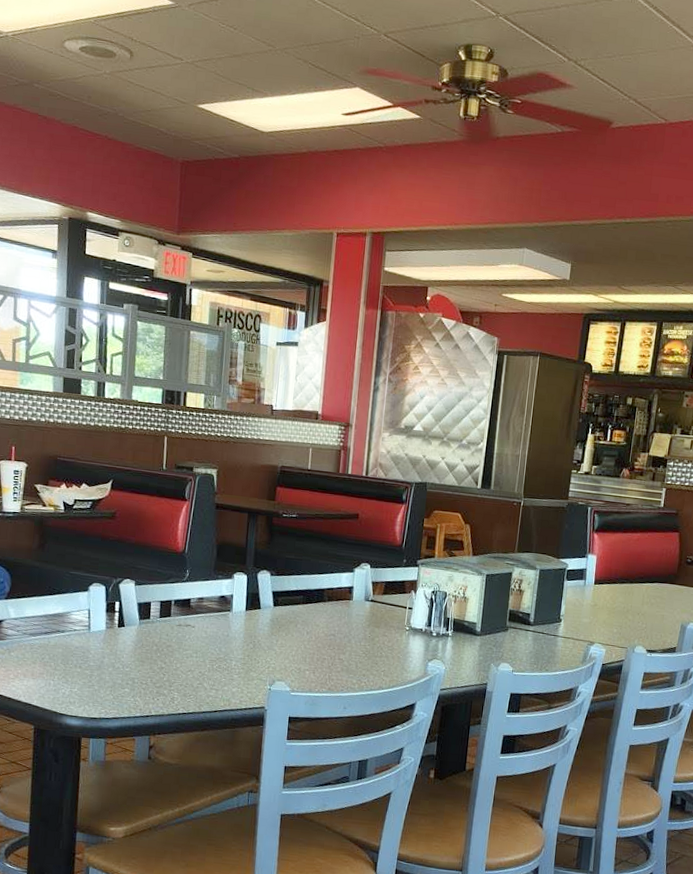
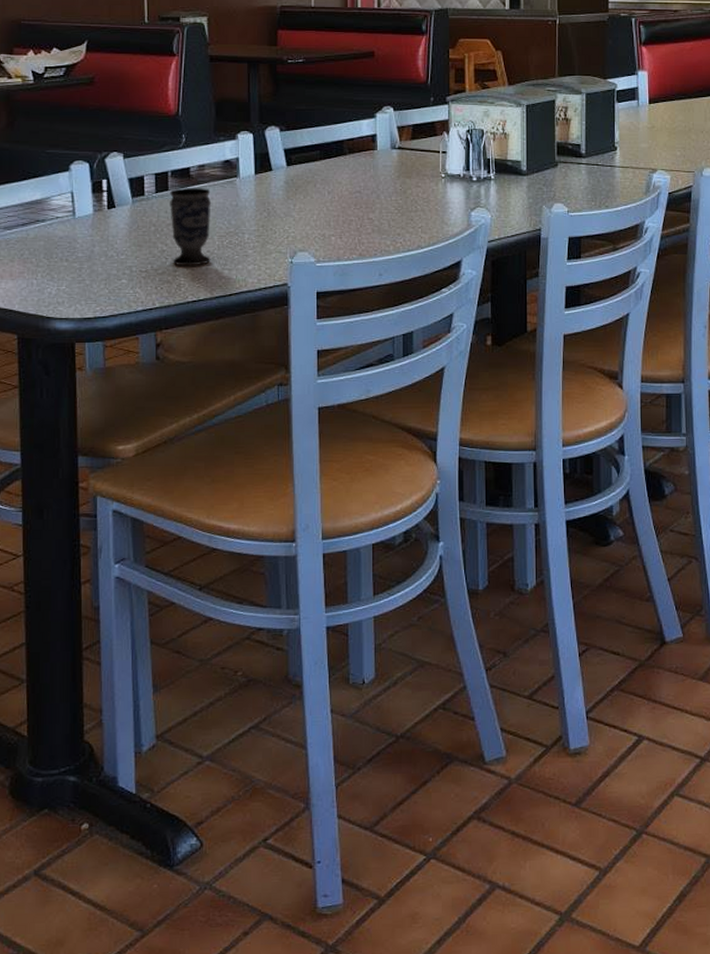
cup: none [169,616,207,684] -> present [170,188,211,266]

